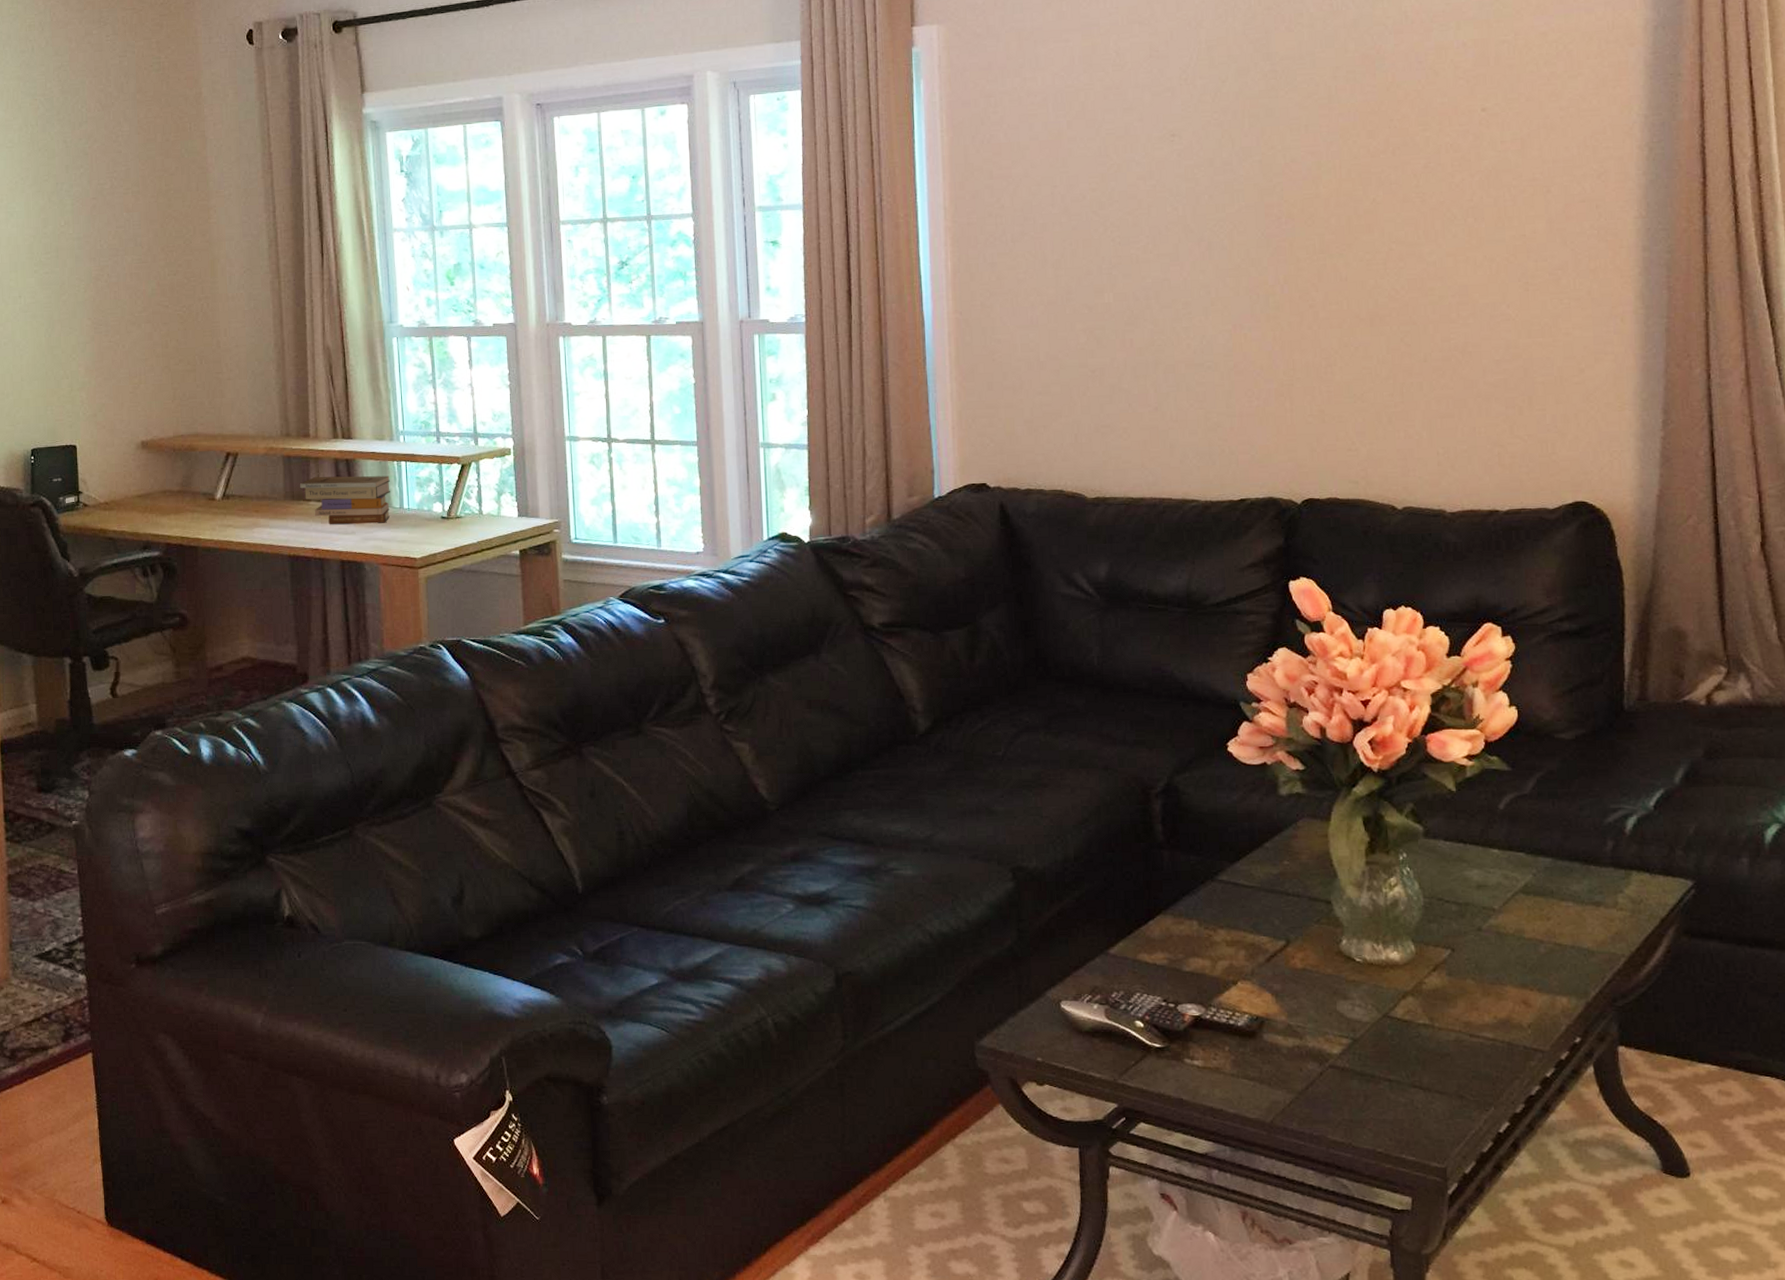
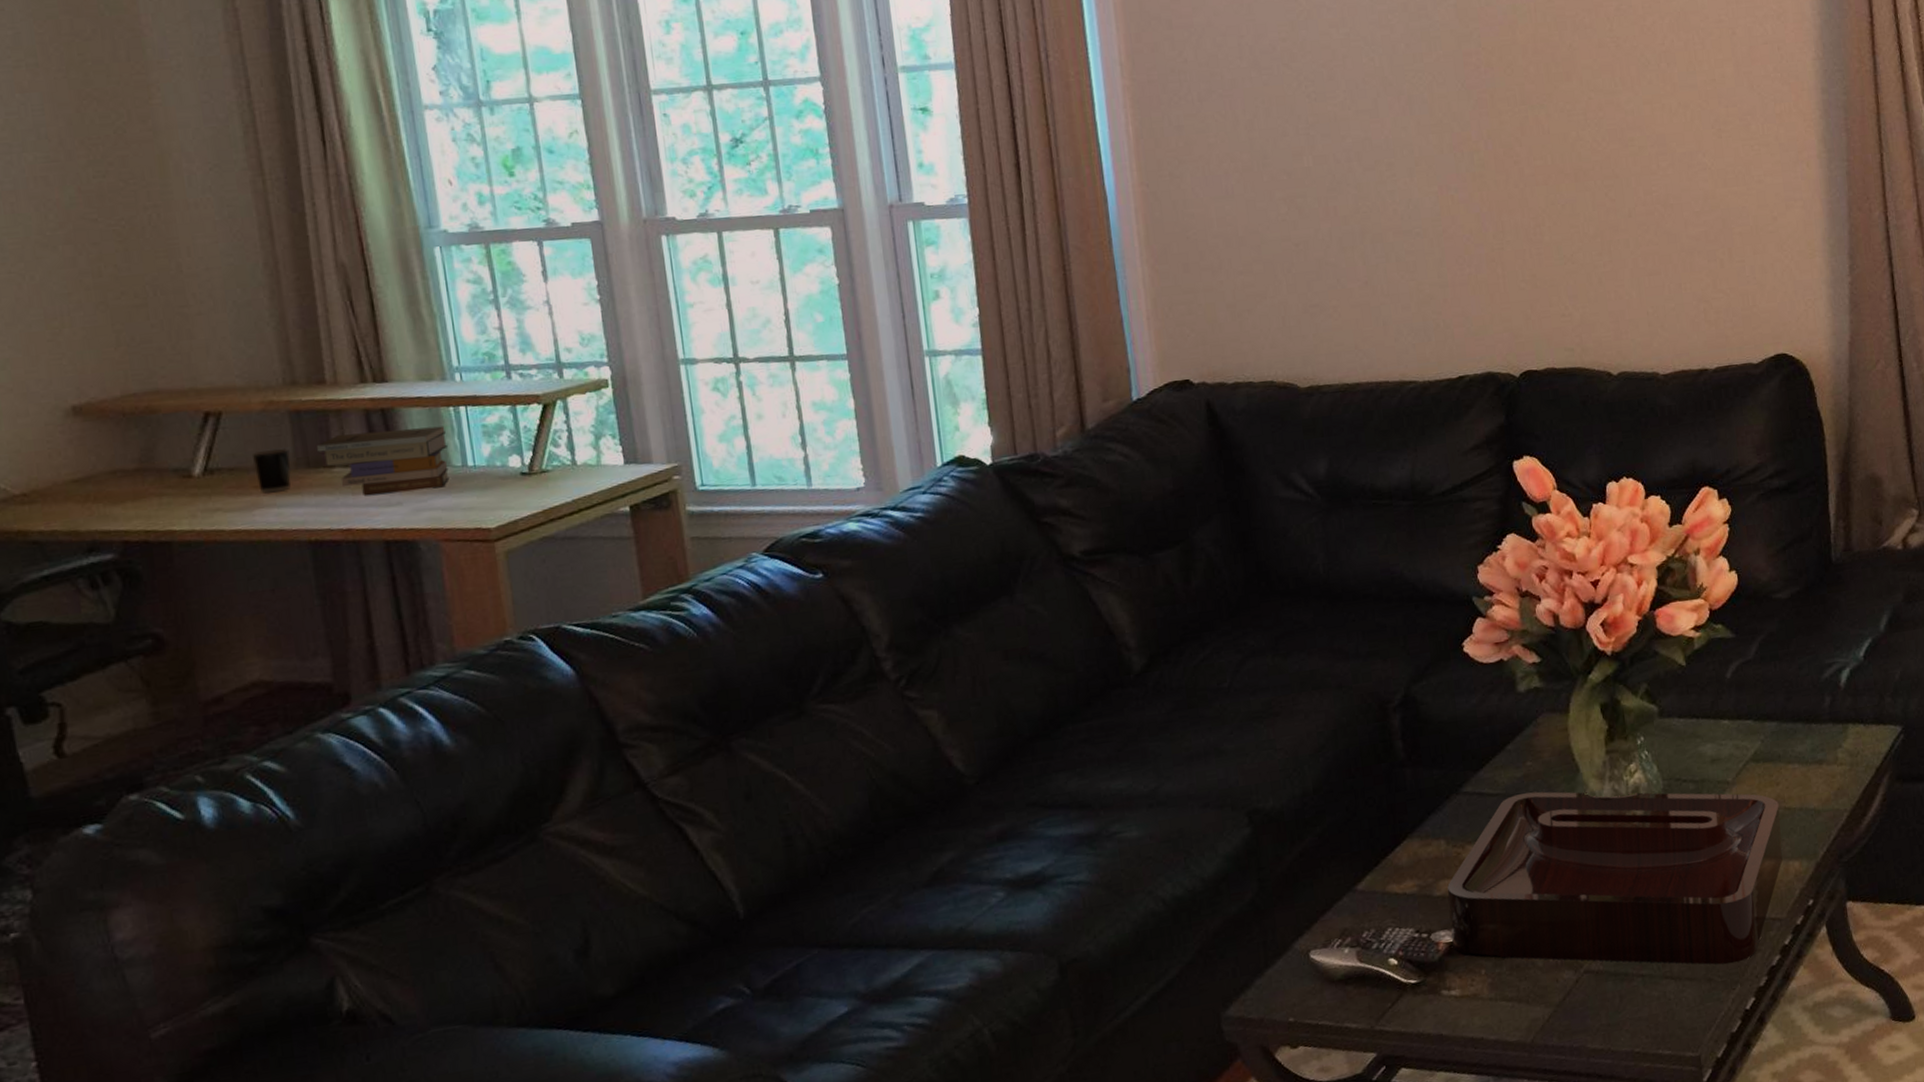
mug: none [255,484,281,517] -> present [251,449,291,493]
decorative tray: none [1197,890,1550,1085] -> present [1447,791,1783,965]

